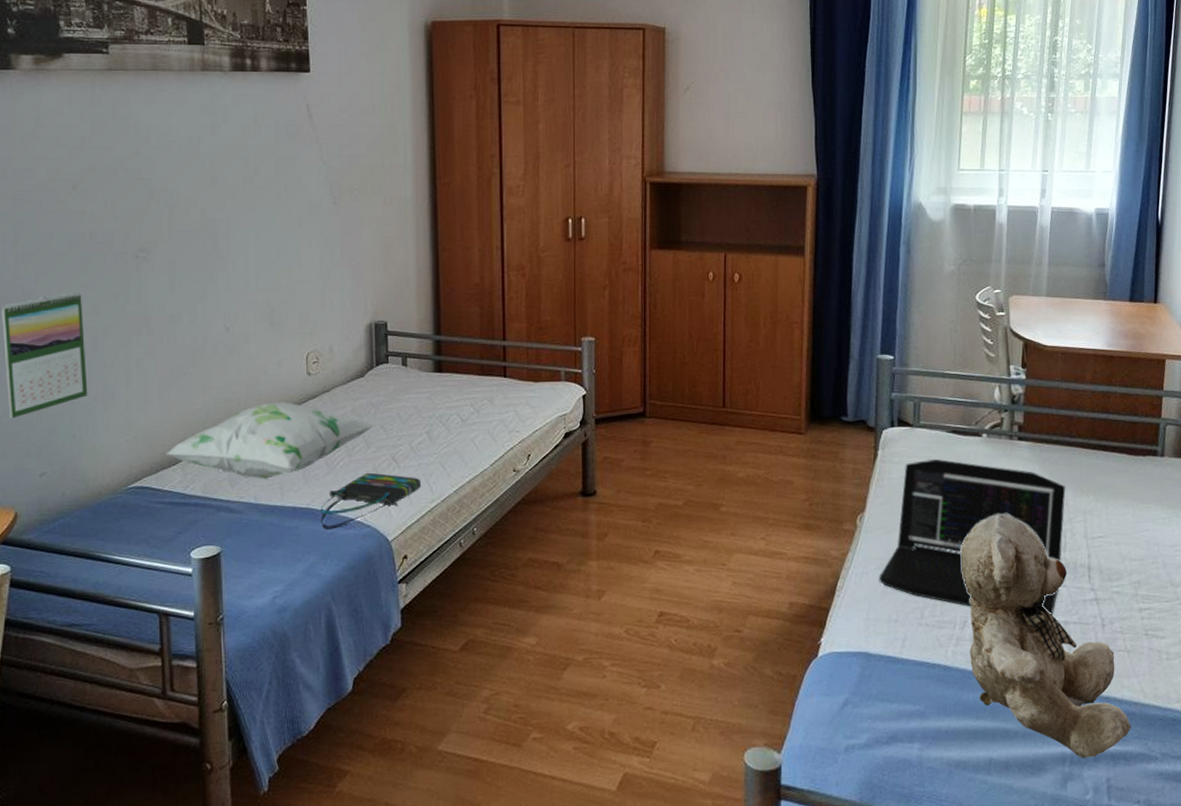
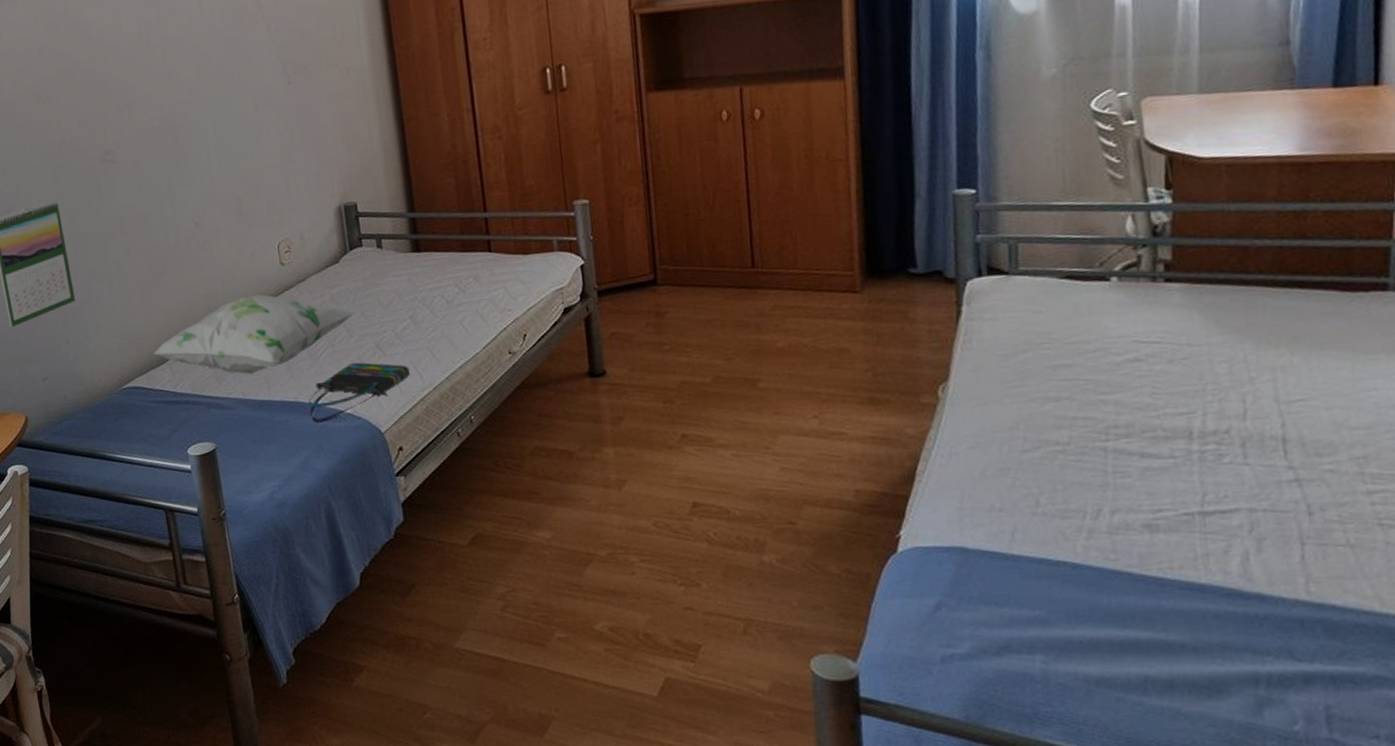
laptop: present [879,458,1066,615] -> none [973,311,1243,501]
teddy bear: present [960,513,1131,759] -> none [1086,375,1362,680]

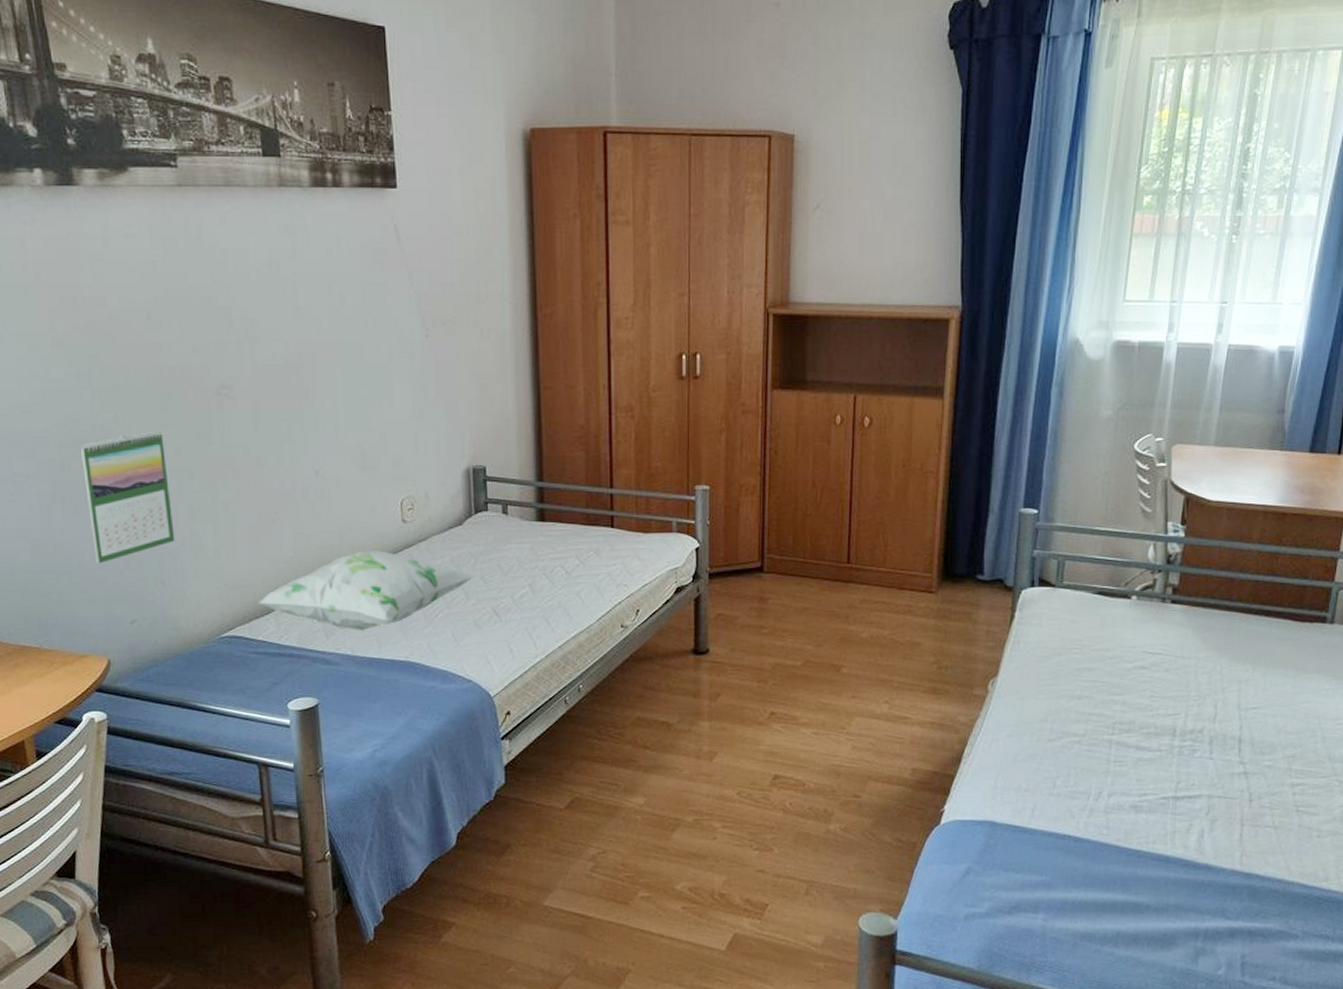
tote bag: present [308,362,410,423] -> none [419,625,524,683]

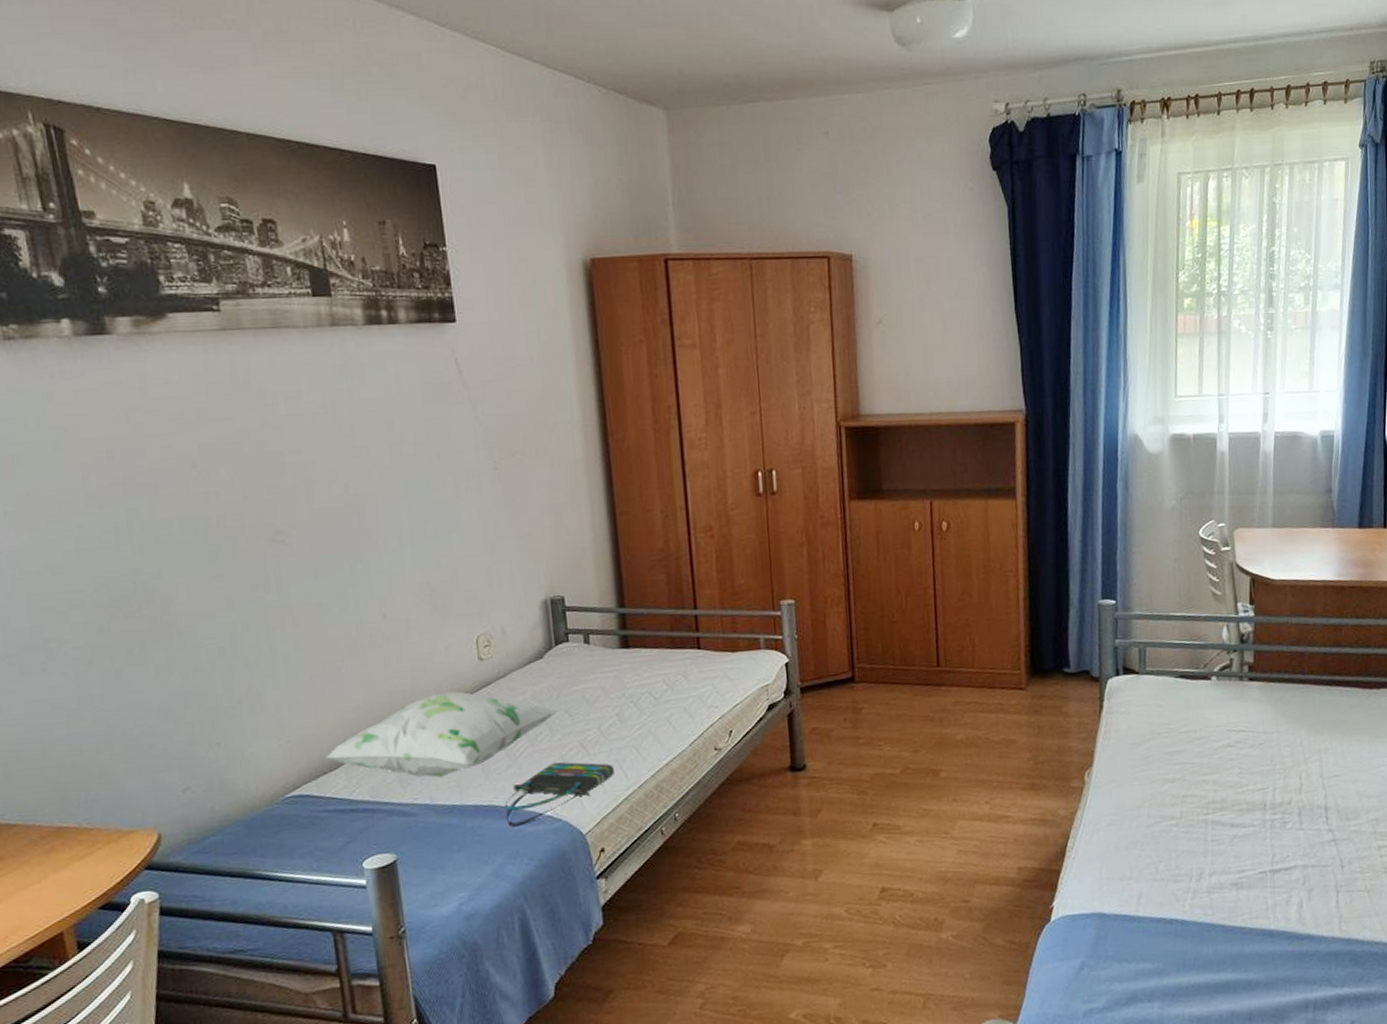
calendar: present [81,430,175,564] -> none [121,583,231,731]
tote bag: none [419,625,524,683] -> present [504,761,614,827]

